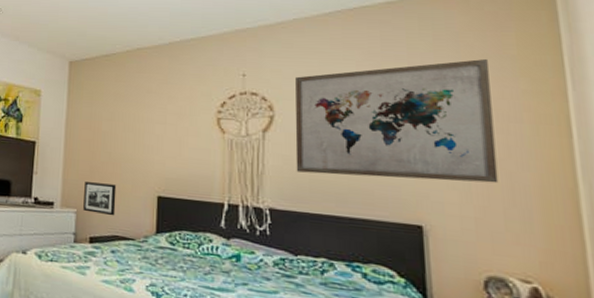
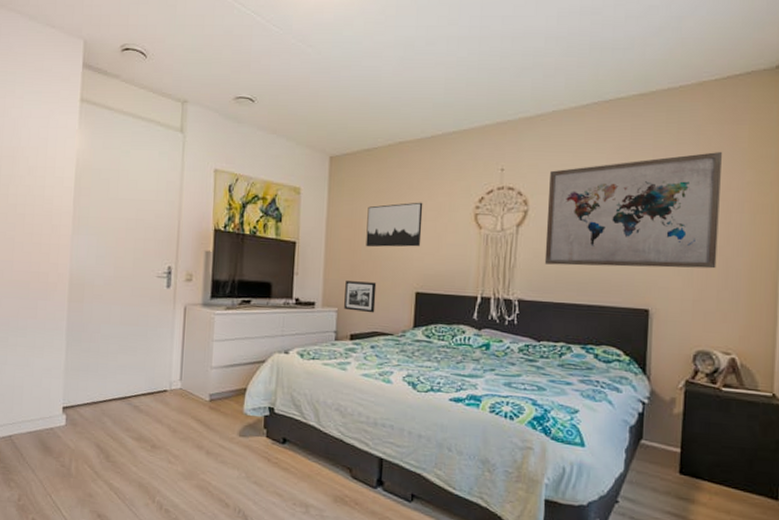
wall art: none [105,105,163,150] -> present [366,202,423,248]

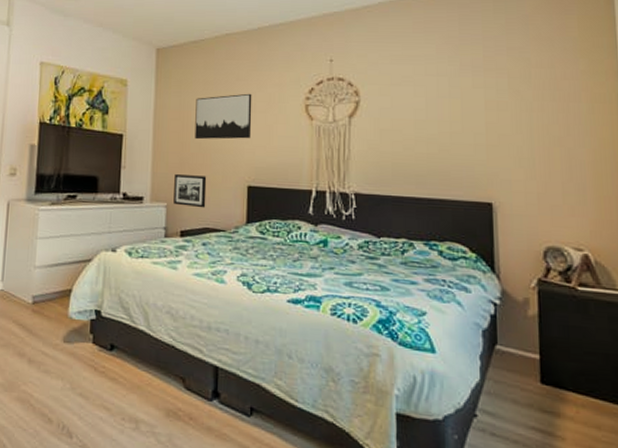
wall art: present [544,152,722,269] -> none [379,42,559,160]

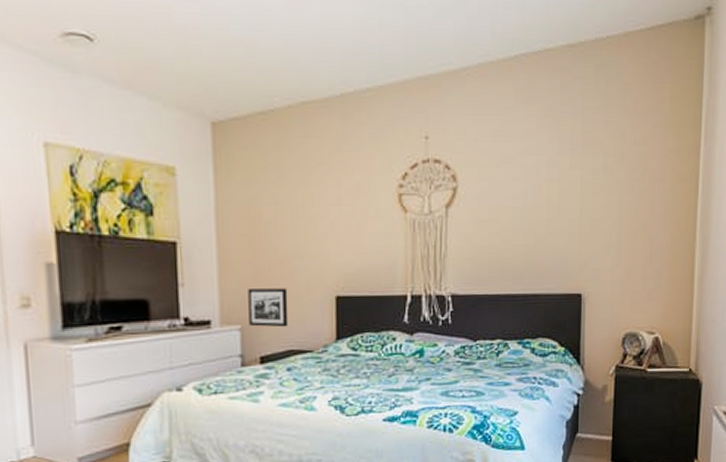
wall art: present [195,93,252,140] -> none [268,181,338,243]

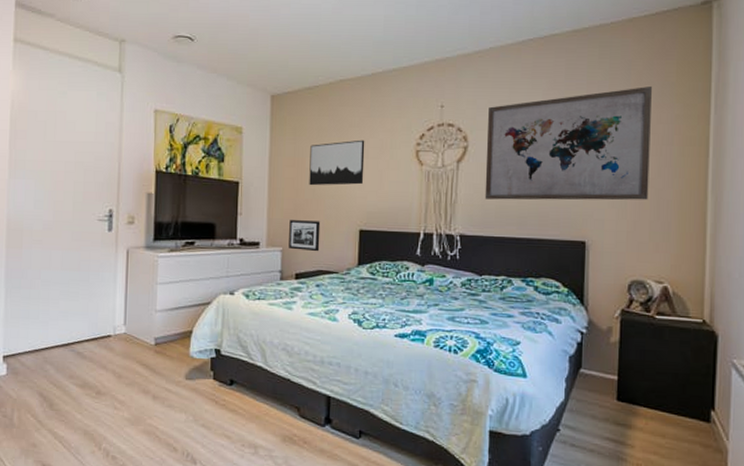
wall art: none [268,181,338,243] -> present [309,140,365,186]
wall art: none [477,114,646,251] -> present [484,87,652,201]

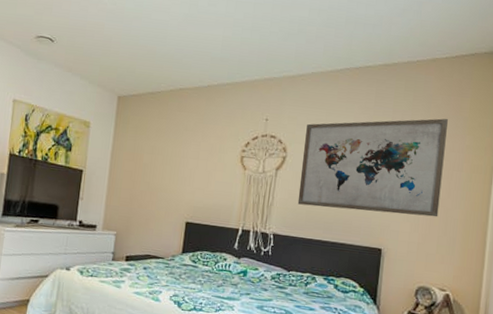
picture frame: present [289,220,321,252] -> none [122,208,152,238]
wall art: present [309,140,365,186] -> none [145,142,197,182]

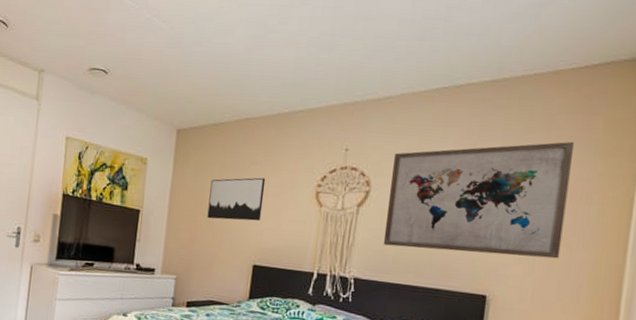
wall art: none [145,142,197,182] -> present [207,177,266,222]

